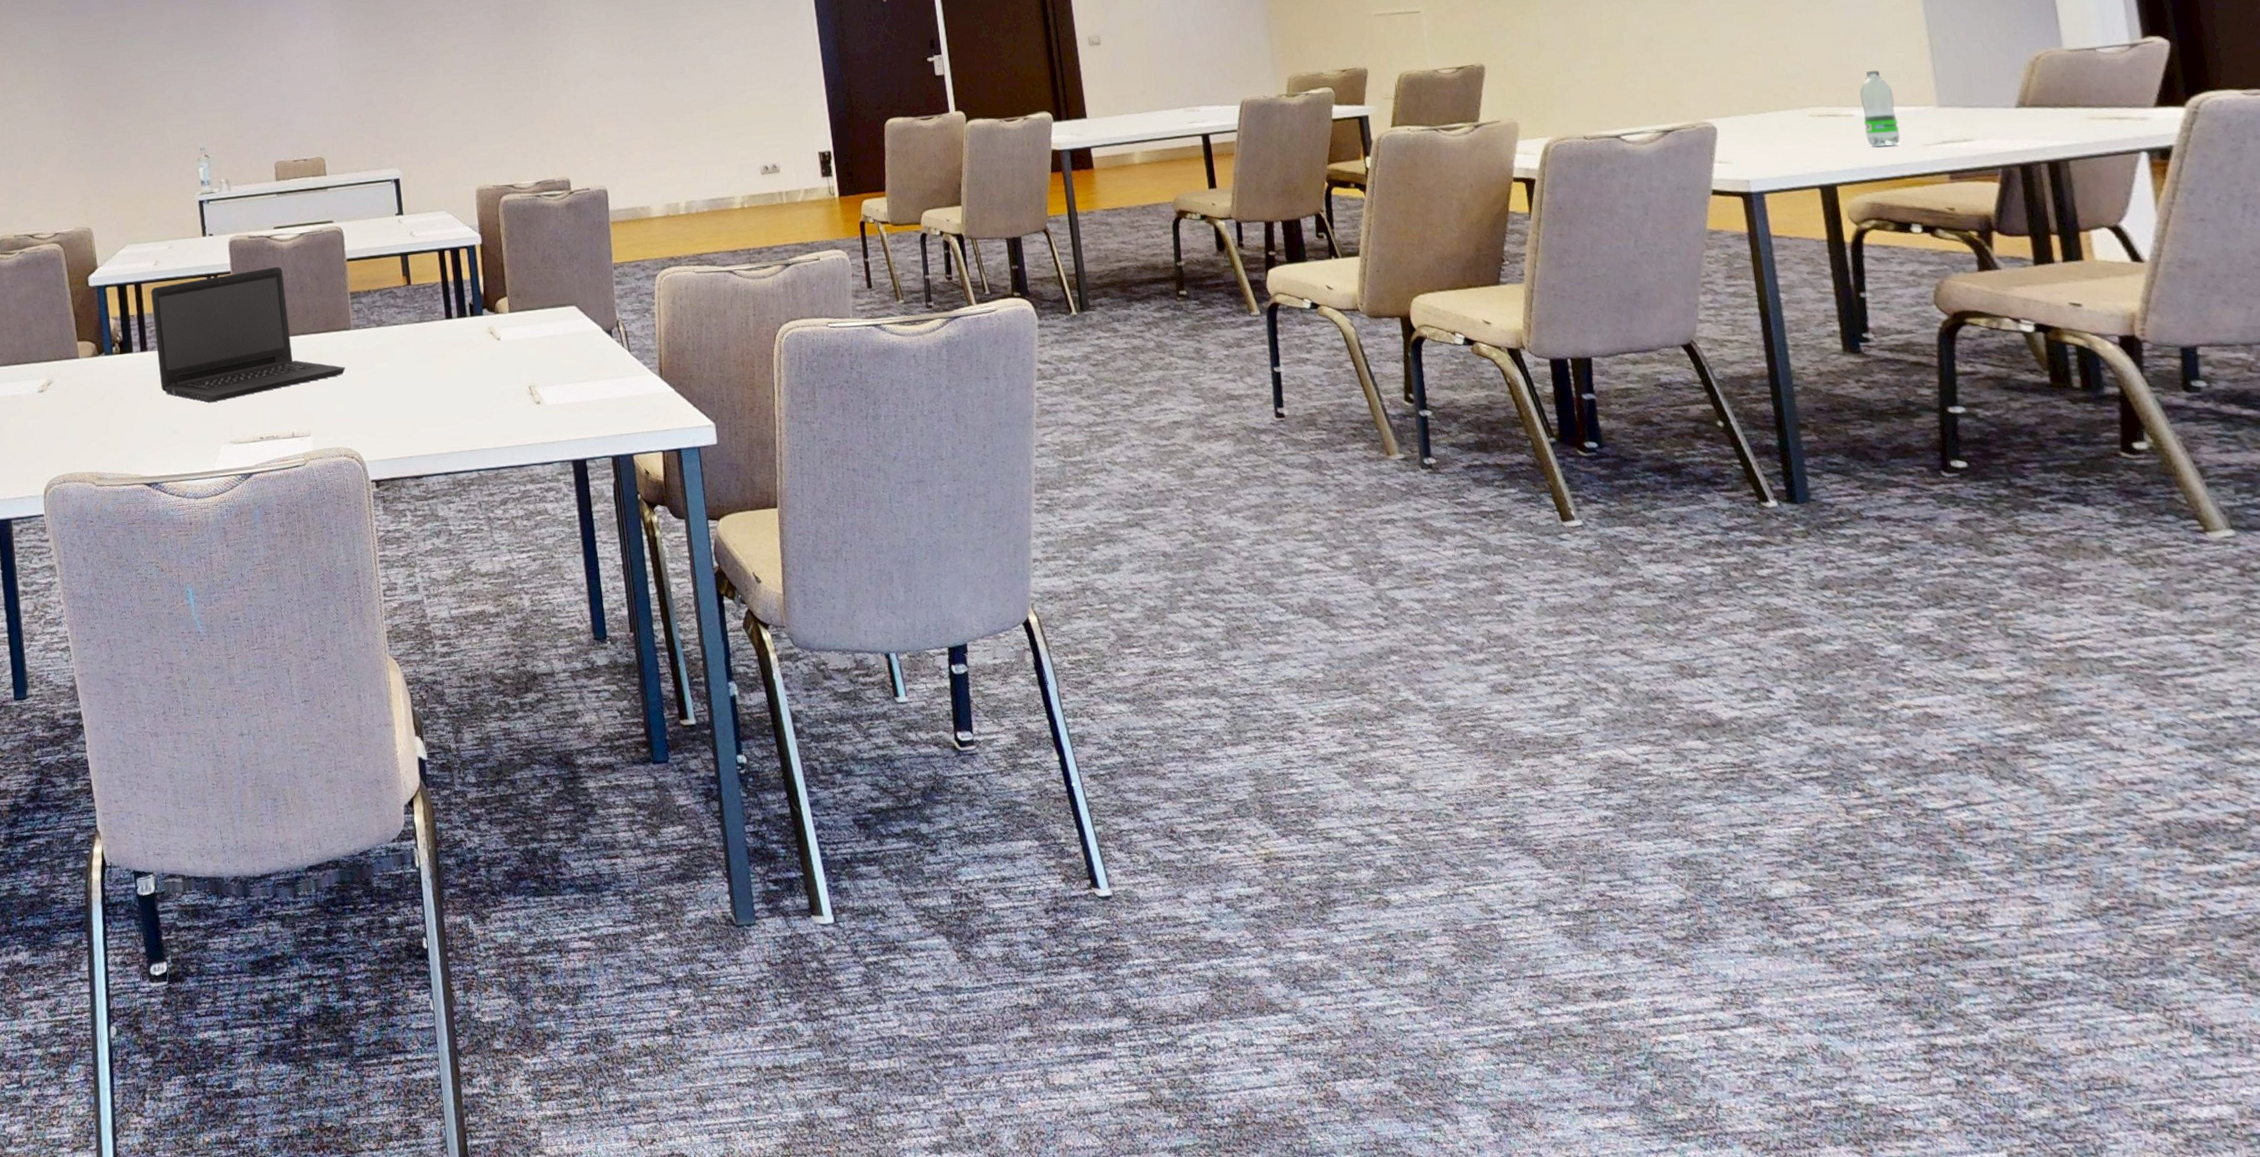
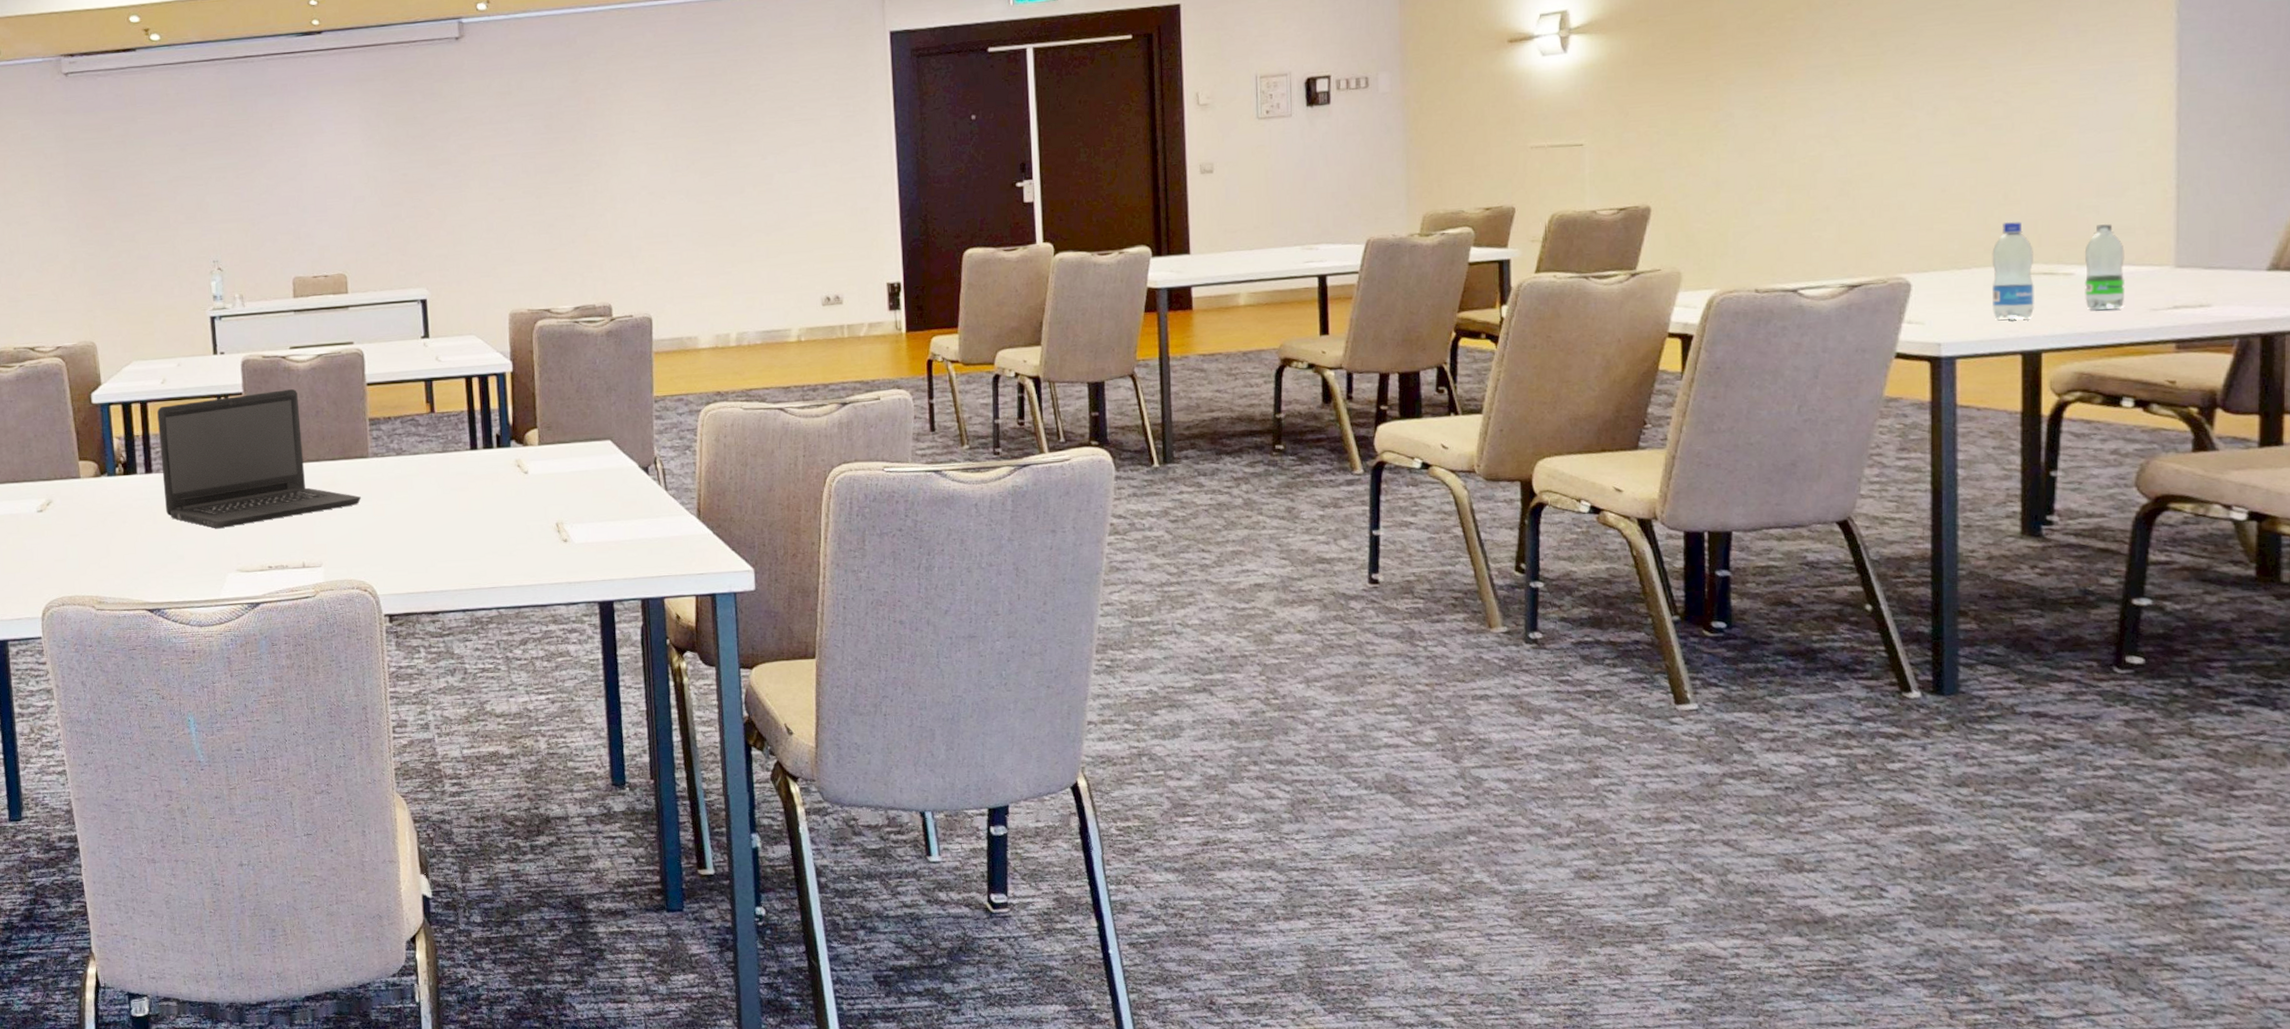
bottle: none [1781,70,1824,158] -> present [1991,222,2034,320]

